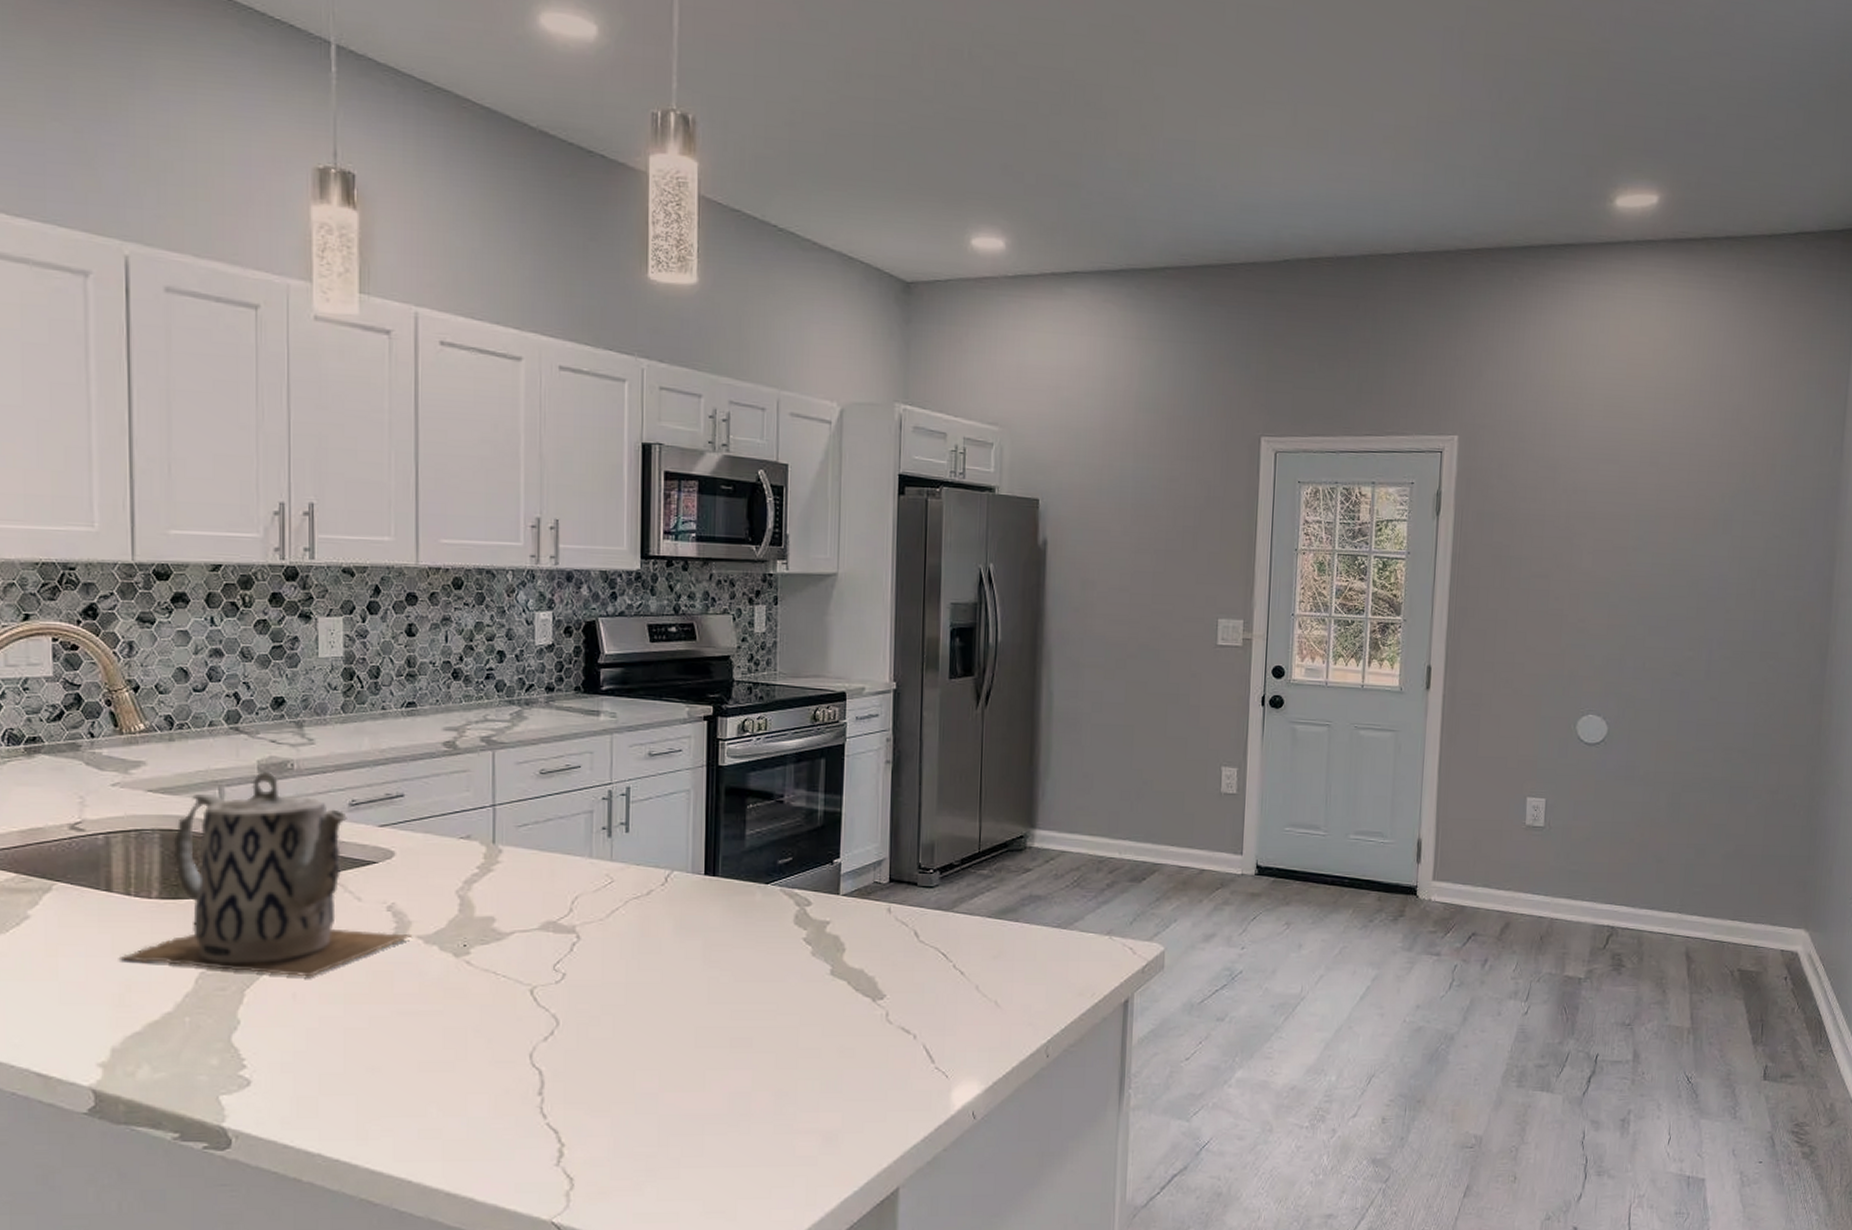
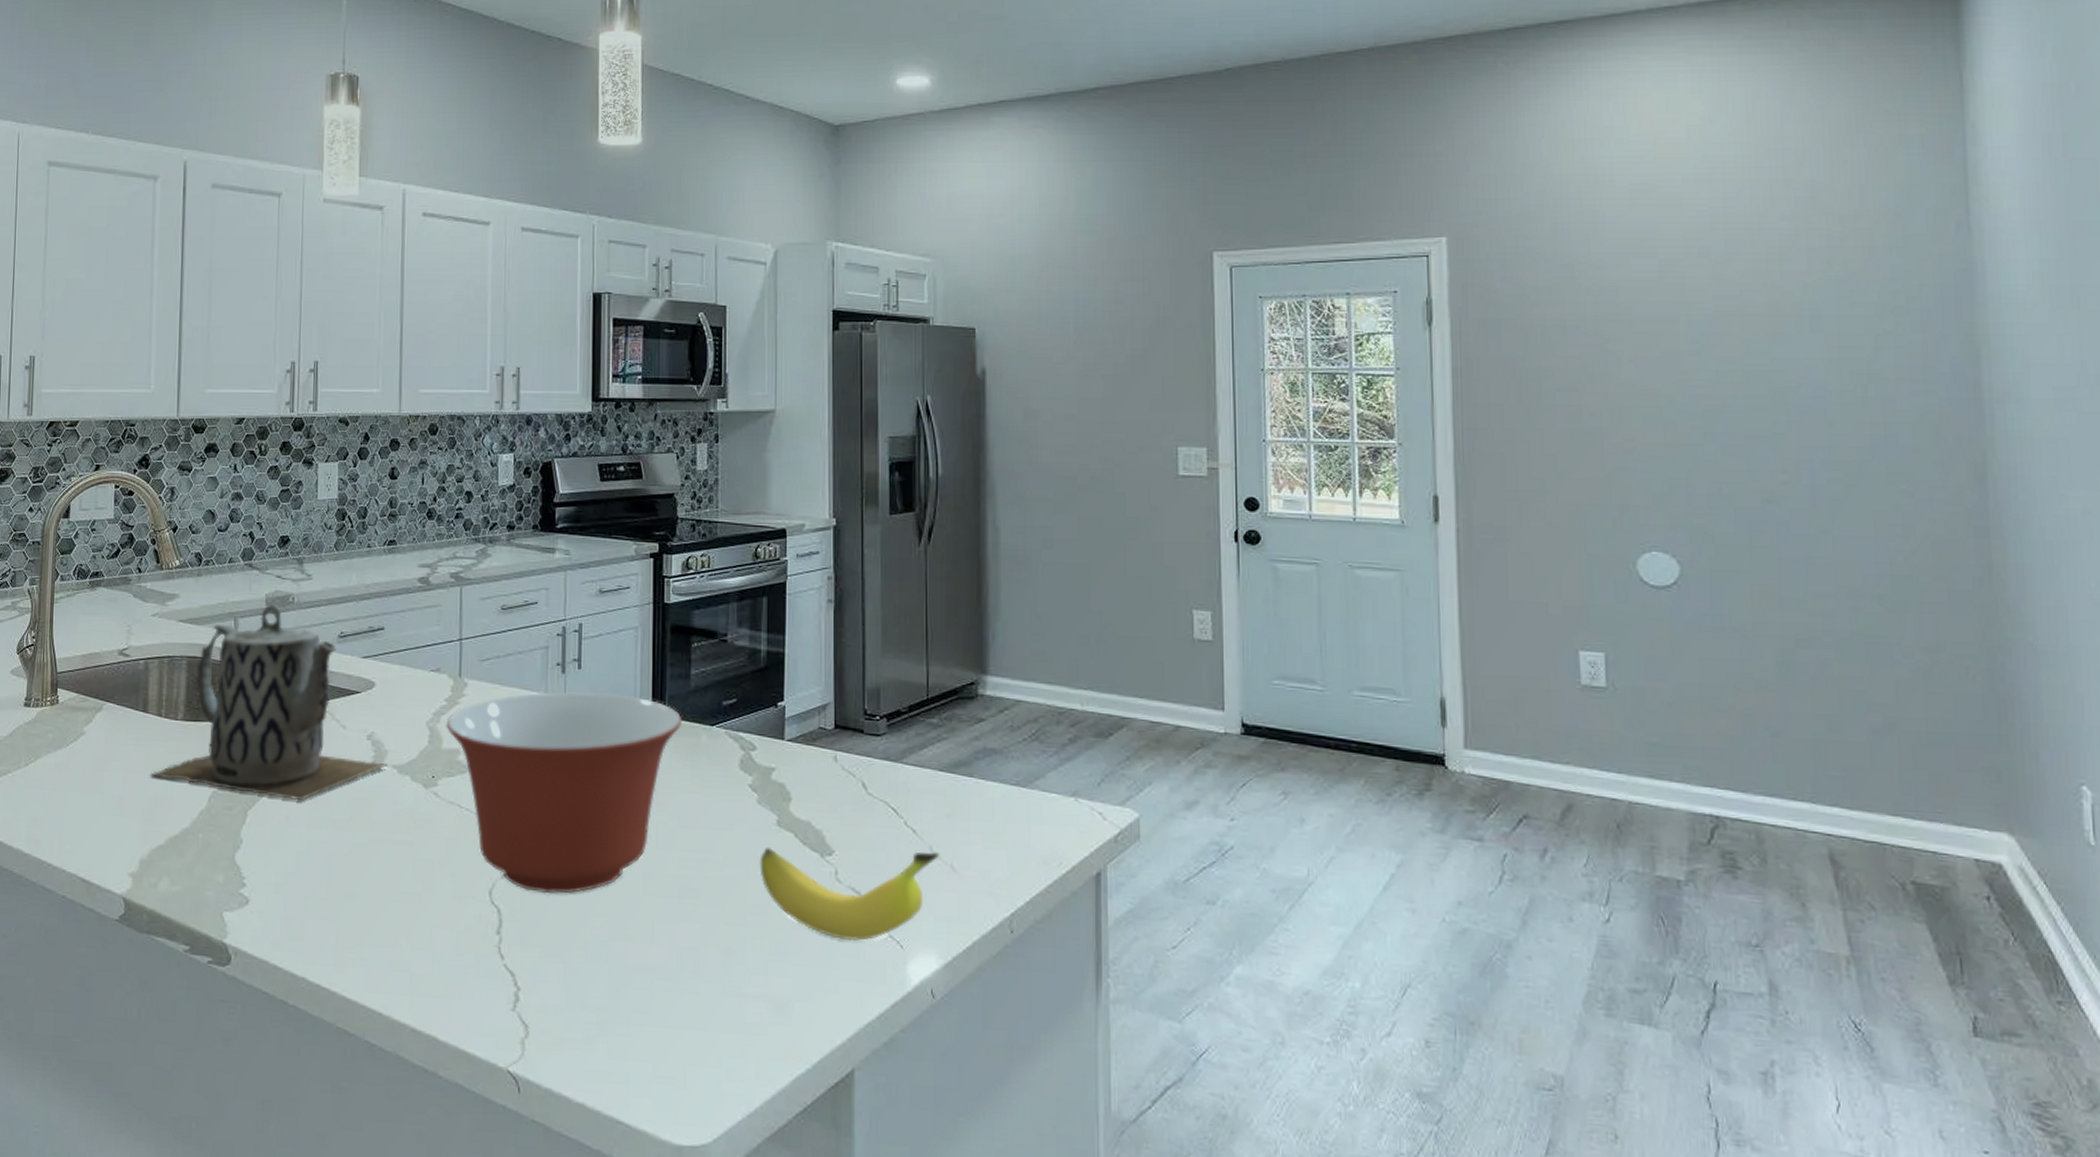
mixing bowl: none [478,855,737,1053] -> present [446,692,683,894]
banana: none [812,991,986,1074] -> present [759,846,940,941]

